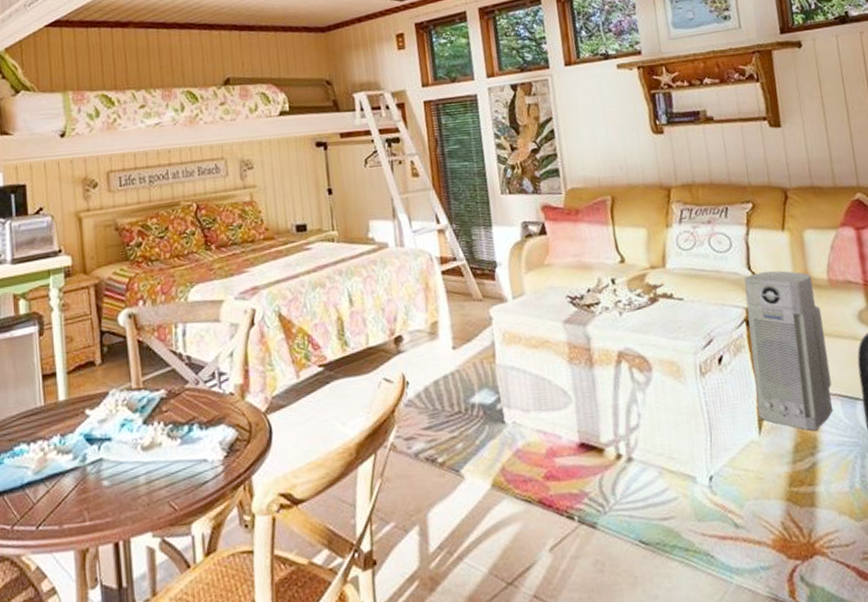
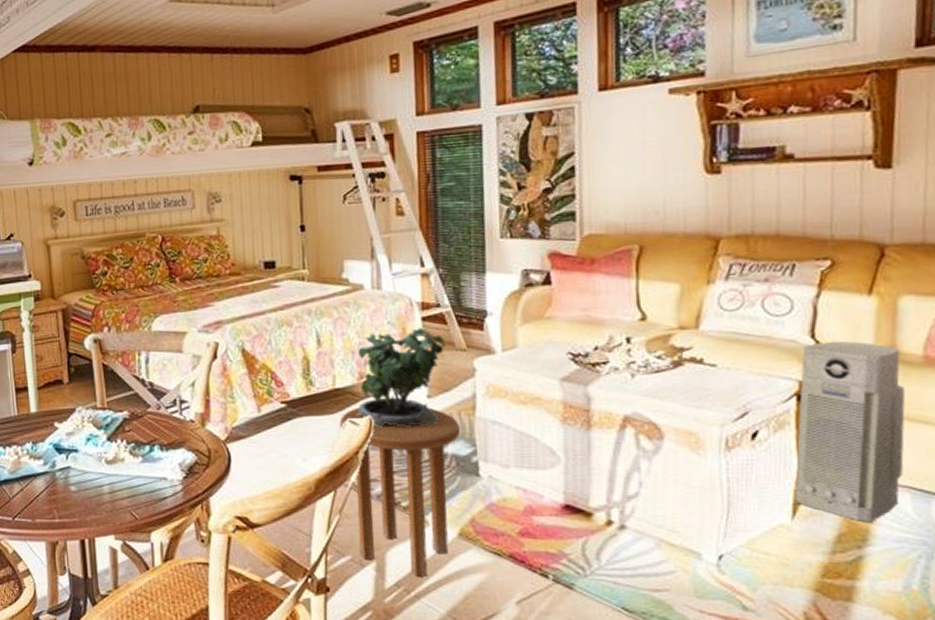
side table: none [374,359,485,536] -> present [339,407,460,577]
potted plant: none [387,276,465,384] -> present [356,321,446,428]

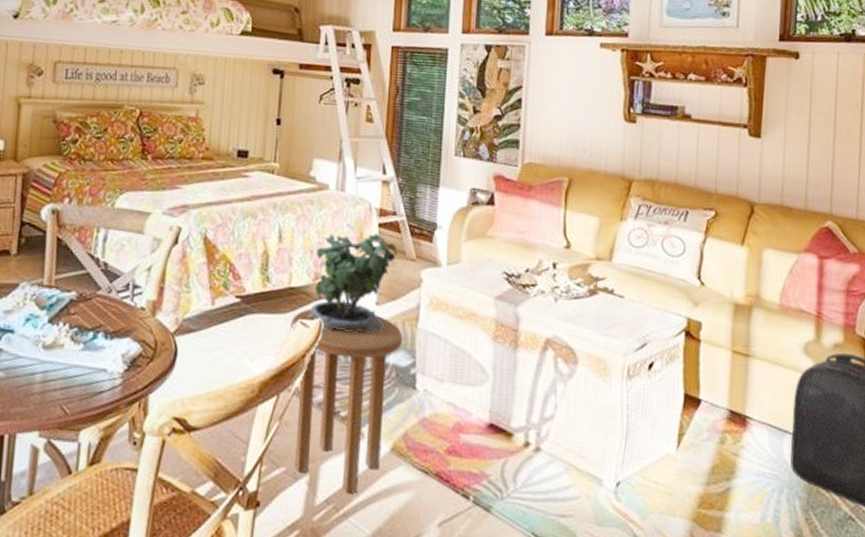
air purifier: present [794,340,906,522] -> none [680,283,766,455]

